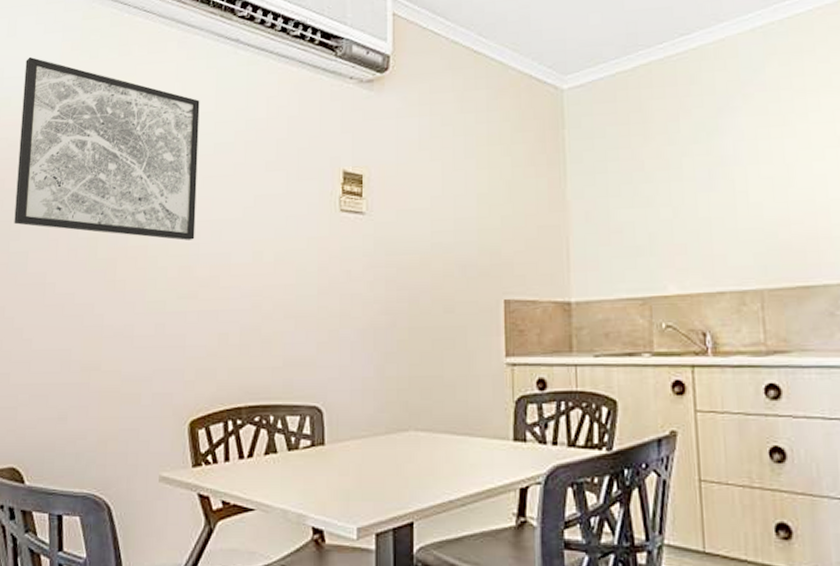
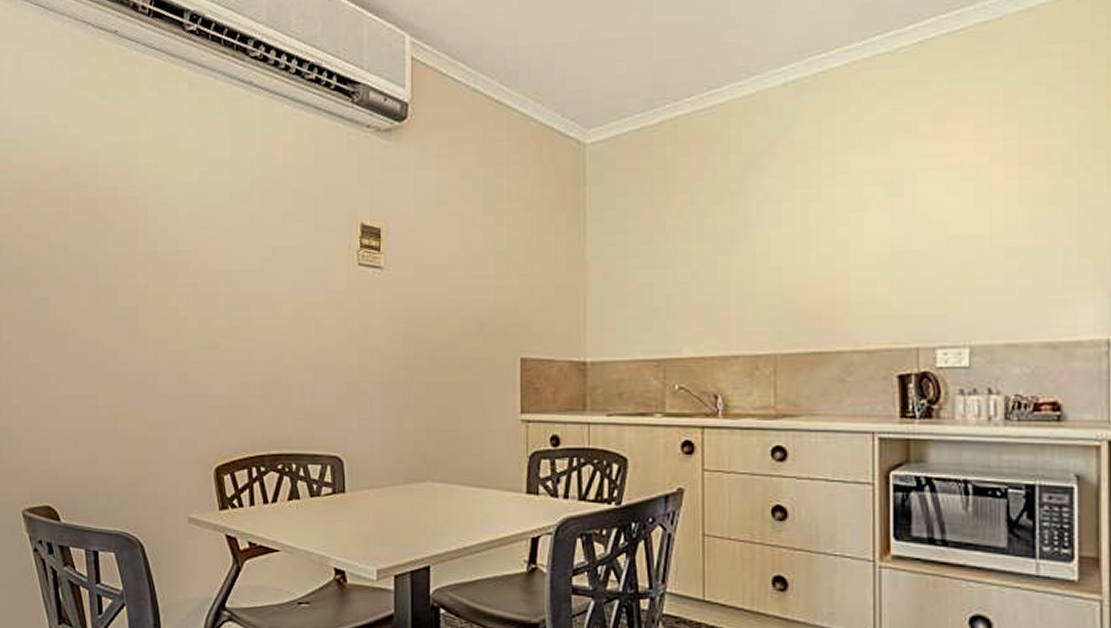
wall art: present [14,56,200,240] -> none [33,95,214,291]

